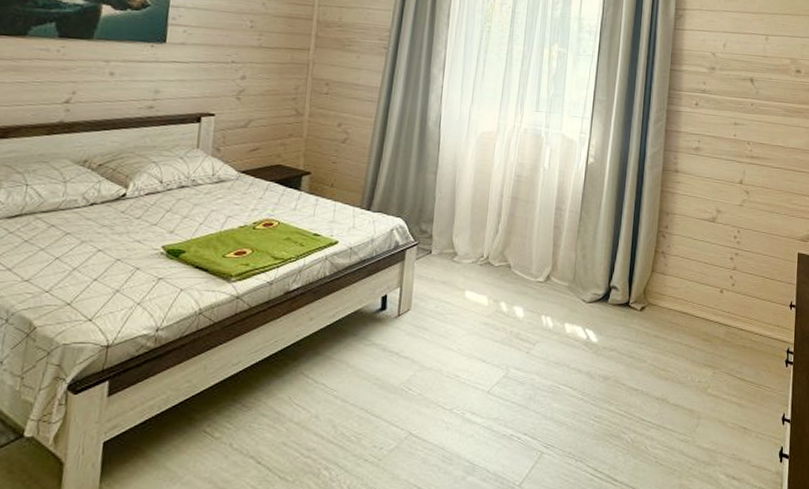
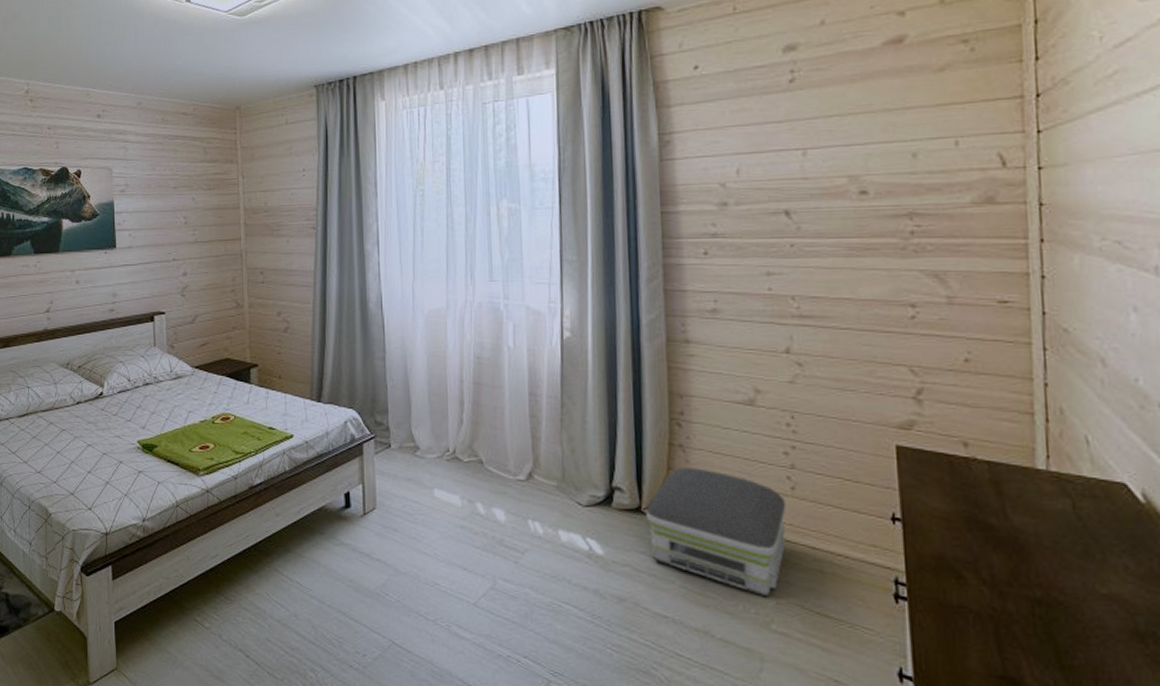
air purifier: none [631,270,728,368] -> present [645,467,787,596]

